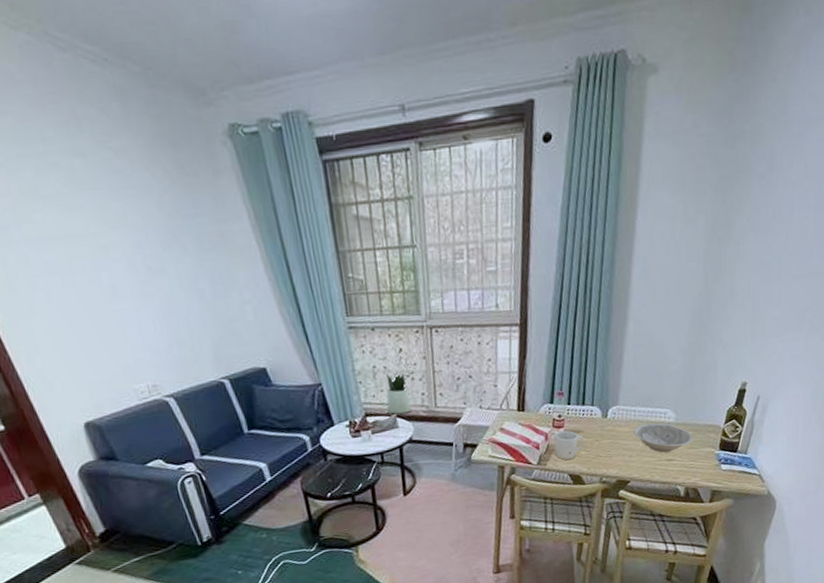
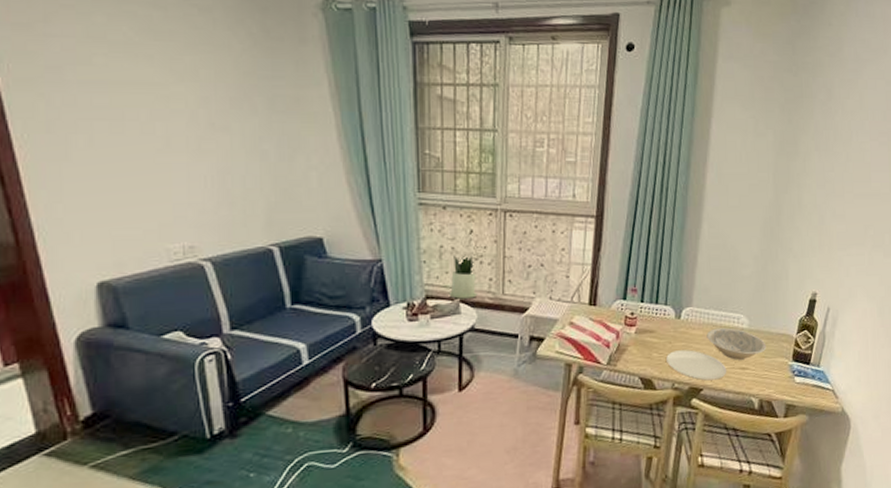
mug: present [554,430,584,461] -> none [625,329,657,362]
plate: none [594,446,654,474] -> present [666,350,727,381]

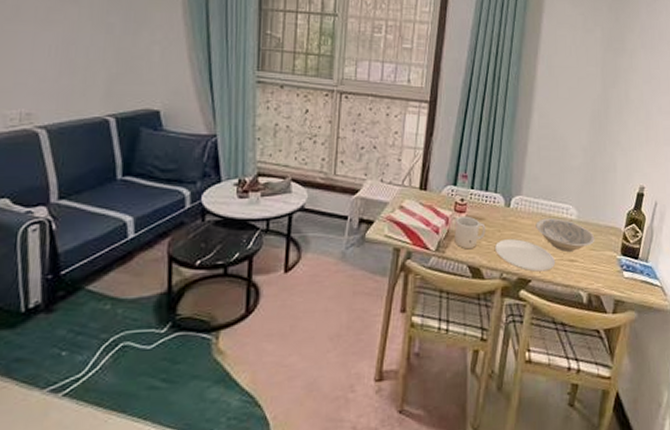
planter: present [448,254,478,299] -> none [280,133,310,178]
mug: none [625,329,657,362] -> present [454,216,486,250]

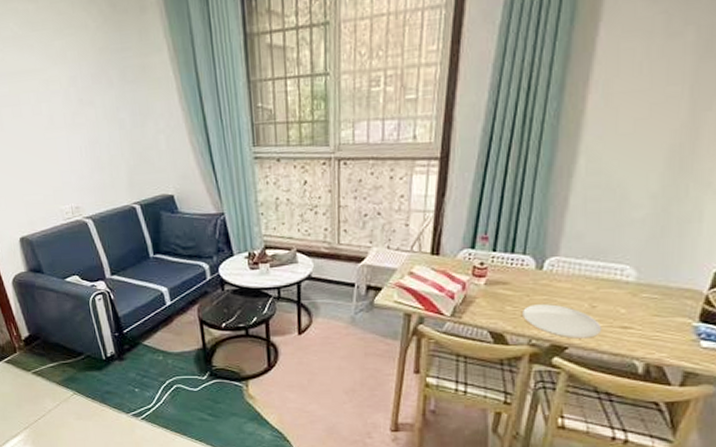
mug: present [454,216,486,250] -> none [472,280,511,315]
bowl: present [536,218,595,252] -> none [576,280,661,318]

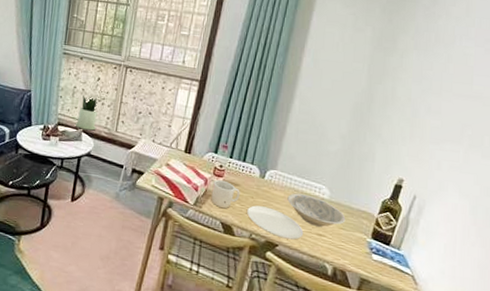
planter: none [285,205,314,249] -> present [74,95,99,131]
mug: none [472,280,511,315] -> present [211,179,240,209]
bowl: none [576,280,661,318] -> present [287,193,346,227]

